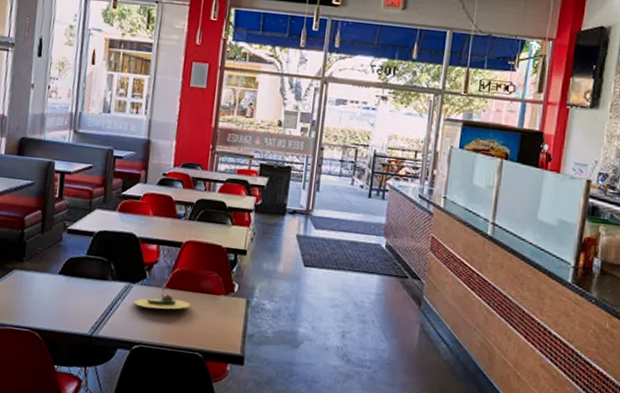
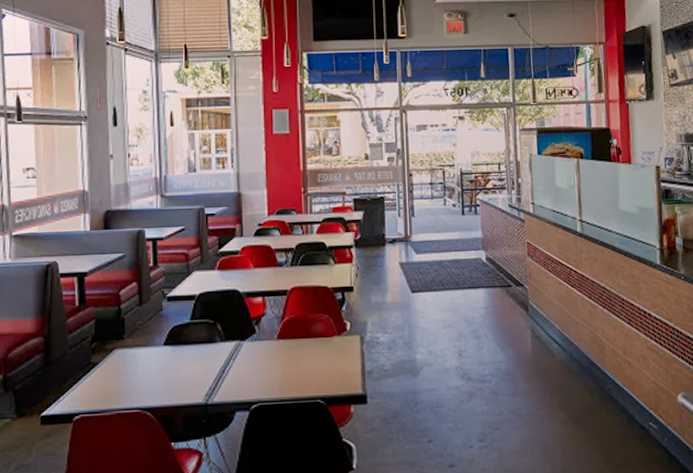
avocado: present [134,288,191,310] -> none [247,340,305,364]

